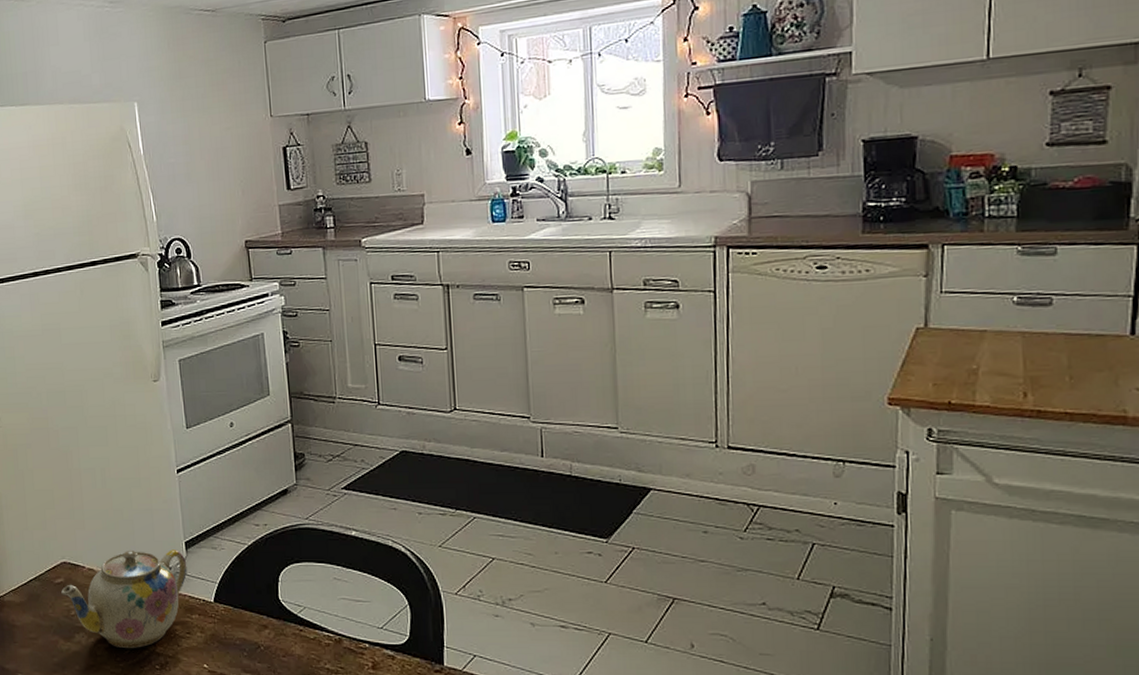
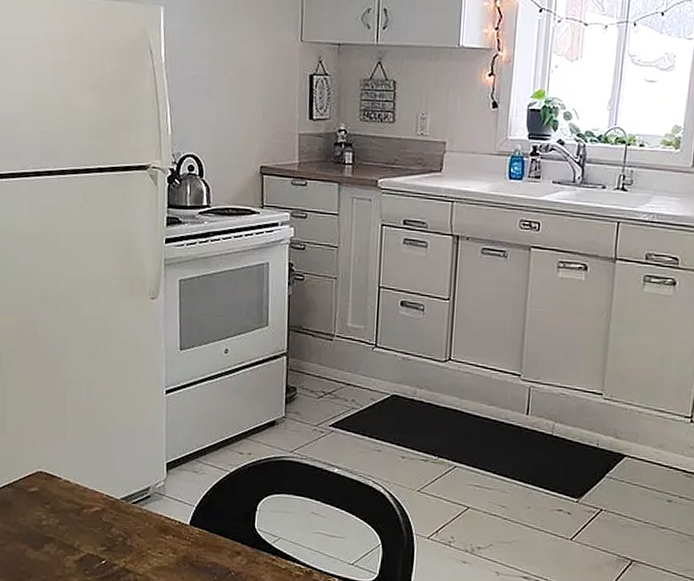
teapot: present [61,550,187,649] -> none [34,466,166,564]

